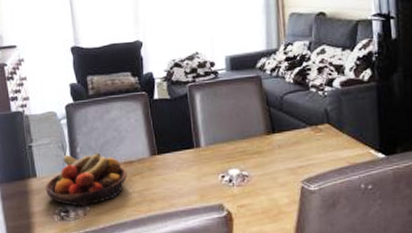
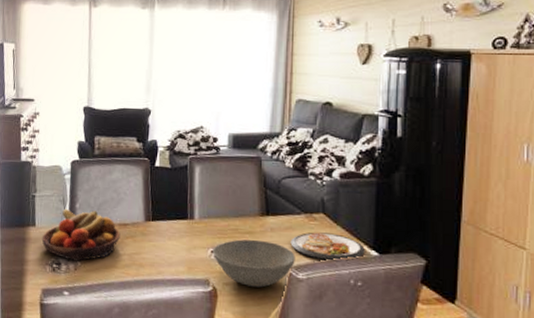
bowl: none [223,158,306,205] -> present [212,239,295,288]
dish: none [299,141,372,170] -> present [290,232,365,262]

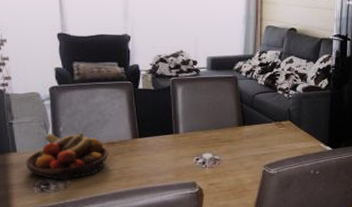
bowl: present [212,239,295,288] -> none [197,146,268,184]
dish: present [290,232,365,262] -> none [263,136,322,157]

